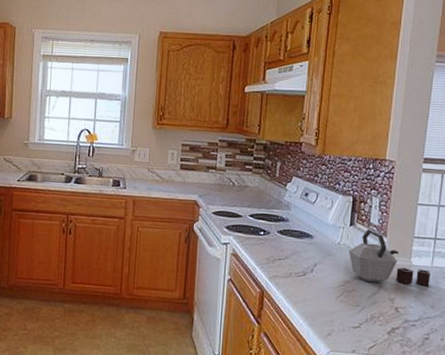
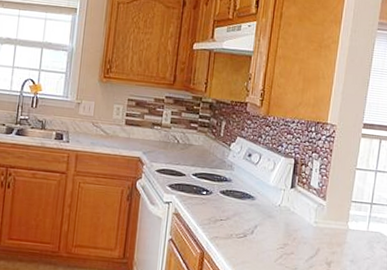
kettle: present [348,228,430,287] -> none [288,191,366,252]

